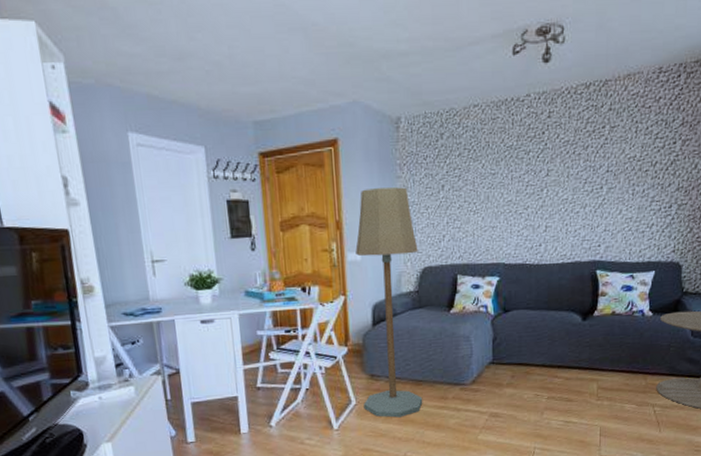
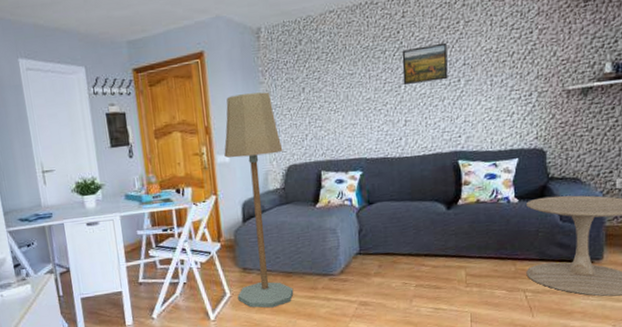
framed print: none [546,147,591,190] -> present [402,42,448,86]

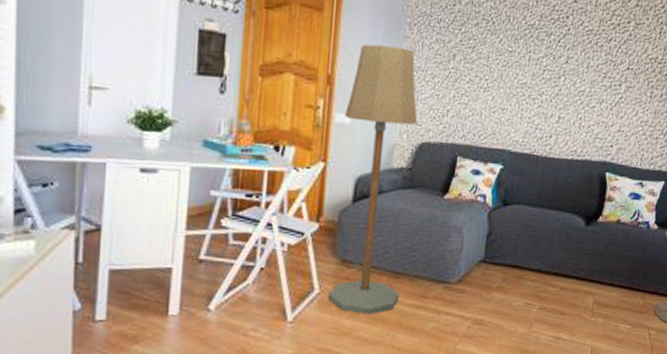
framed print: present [402,42,448,86] -> none [563,38,615,81]

